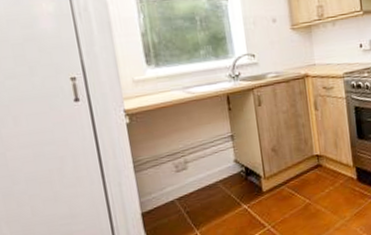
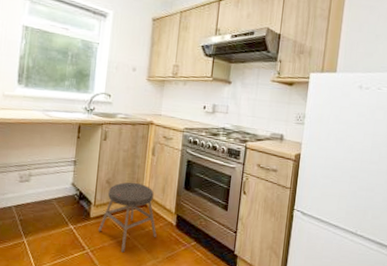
stool: none [274,143,339,221] -> present [98,182,157,253]

